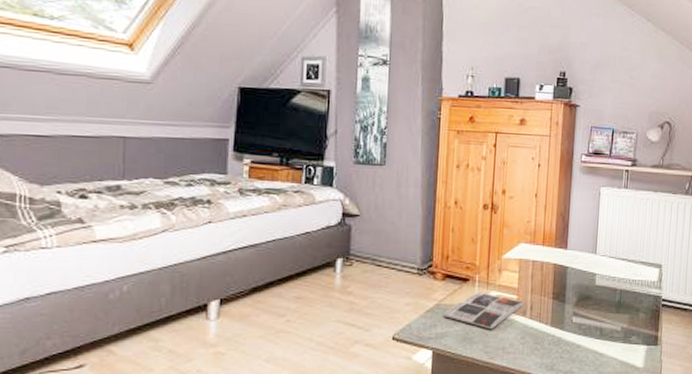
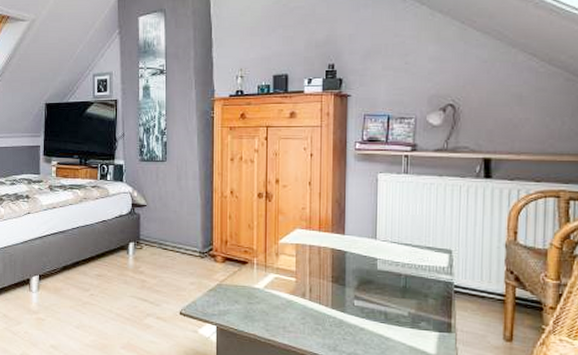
magazine: present [443,292,525,330] -> none [224,274,303,309]

